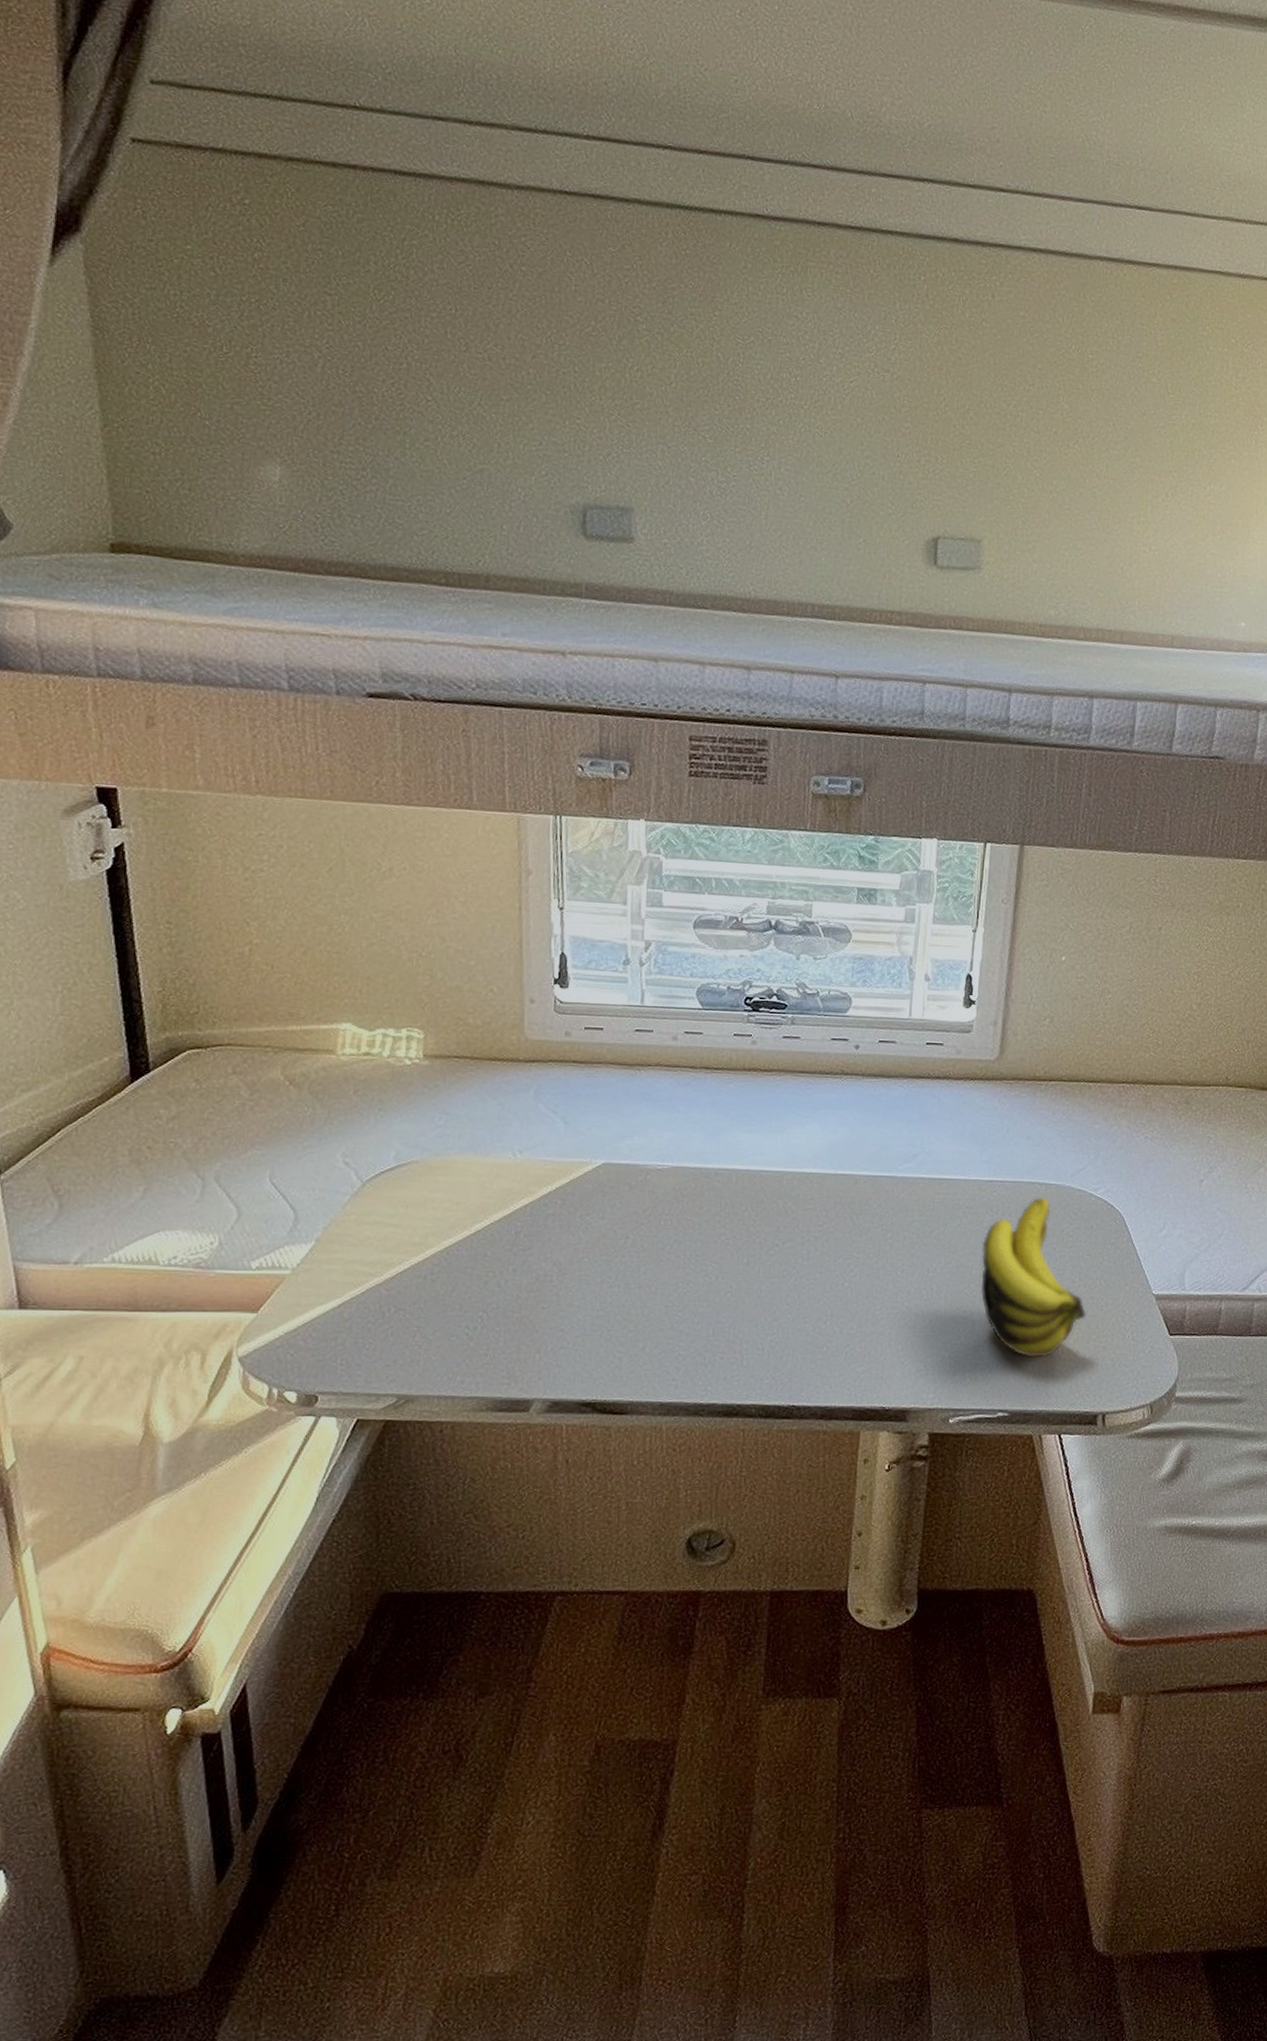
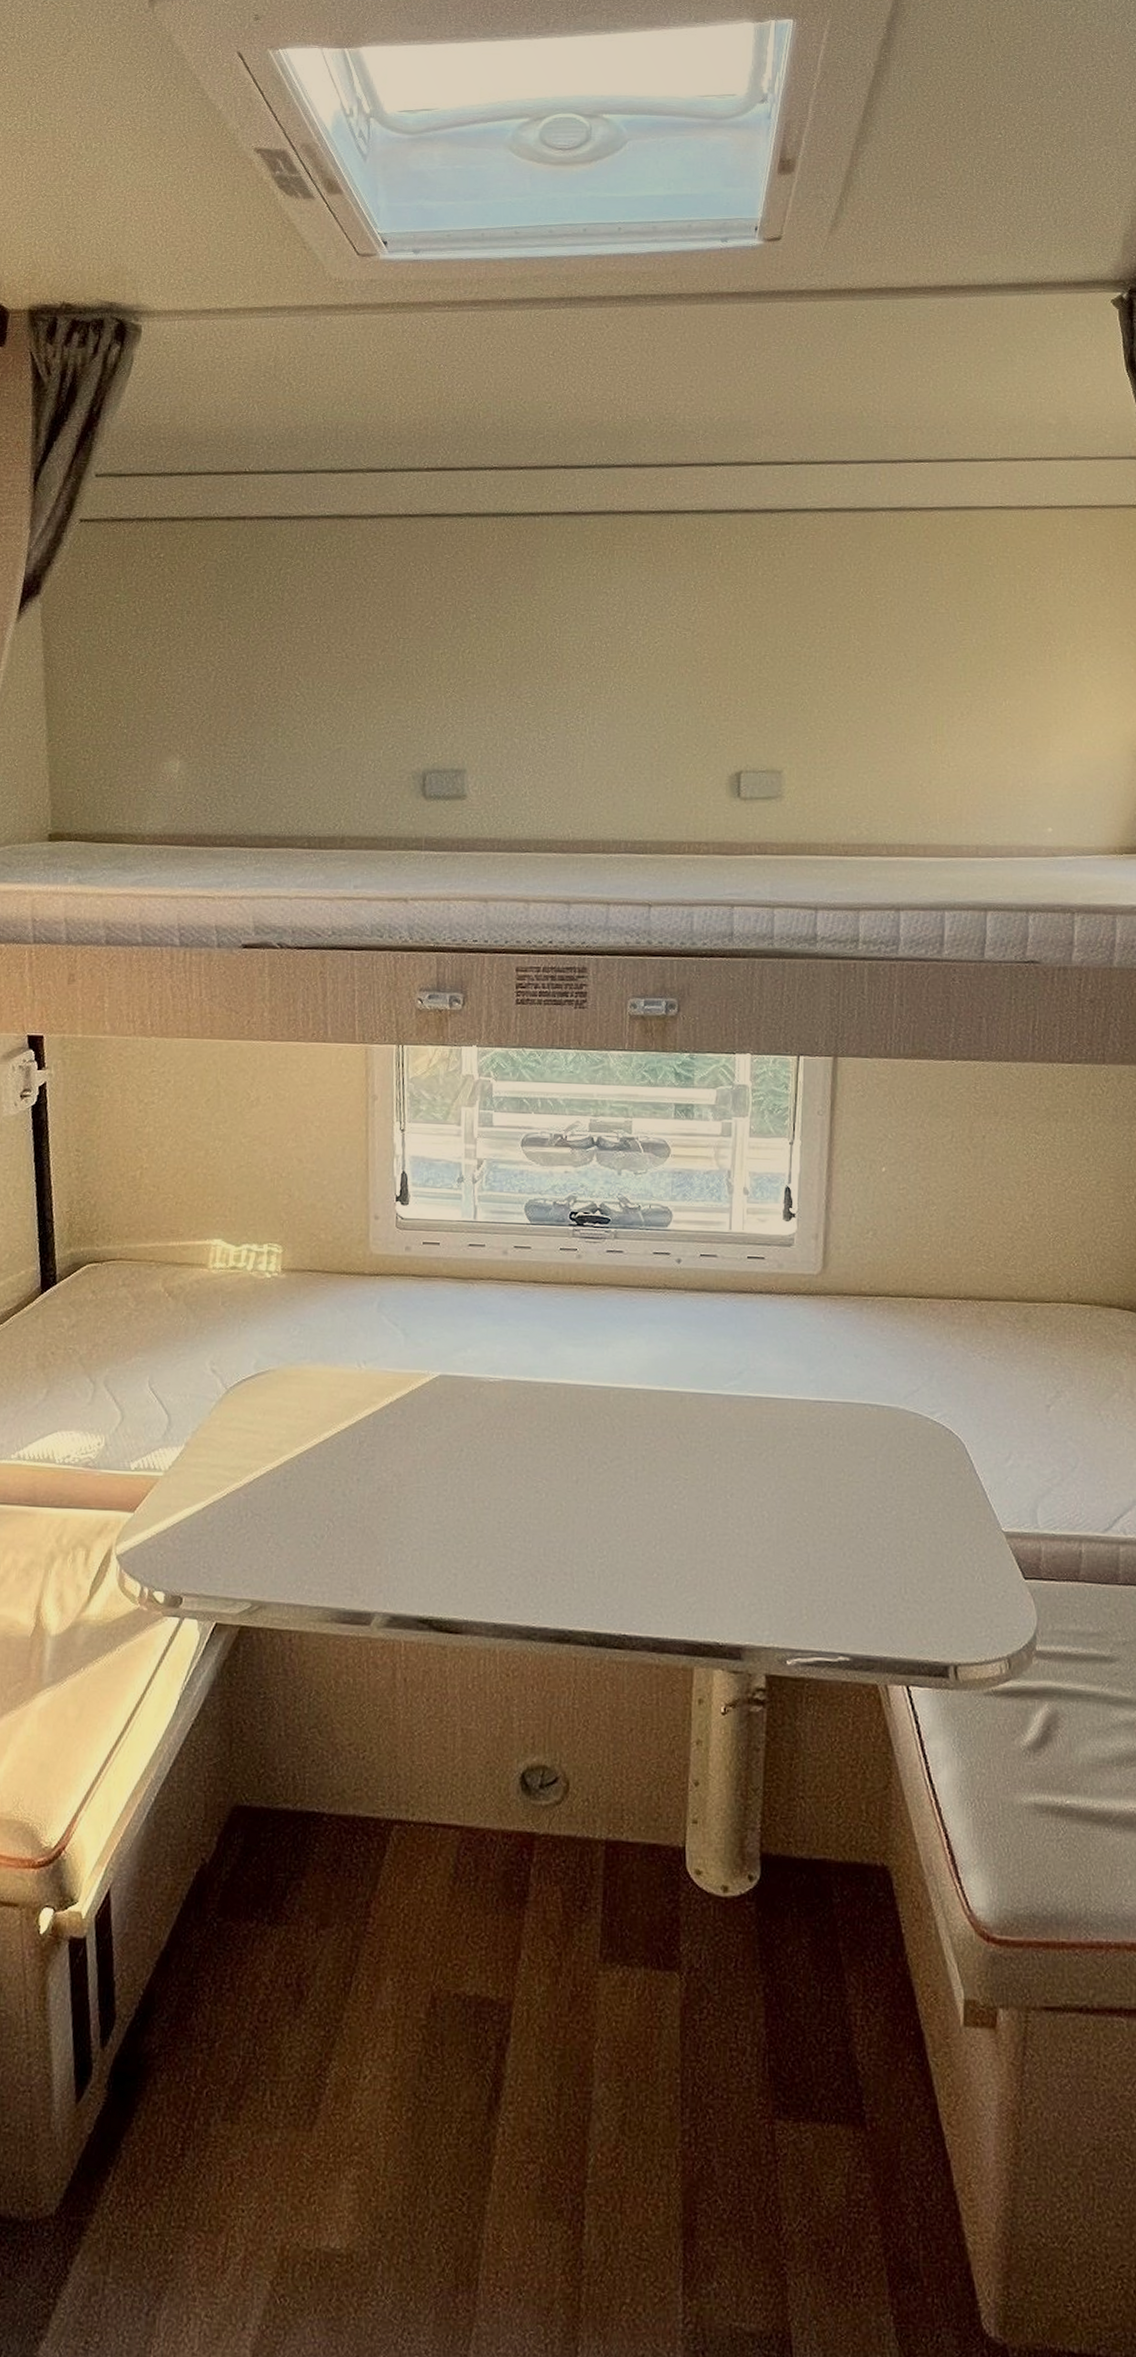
banana: present [980,1196,1087,1358] -> none [813,1419,930,1597]

